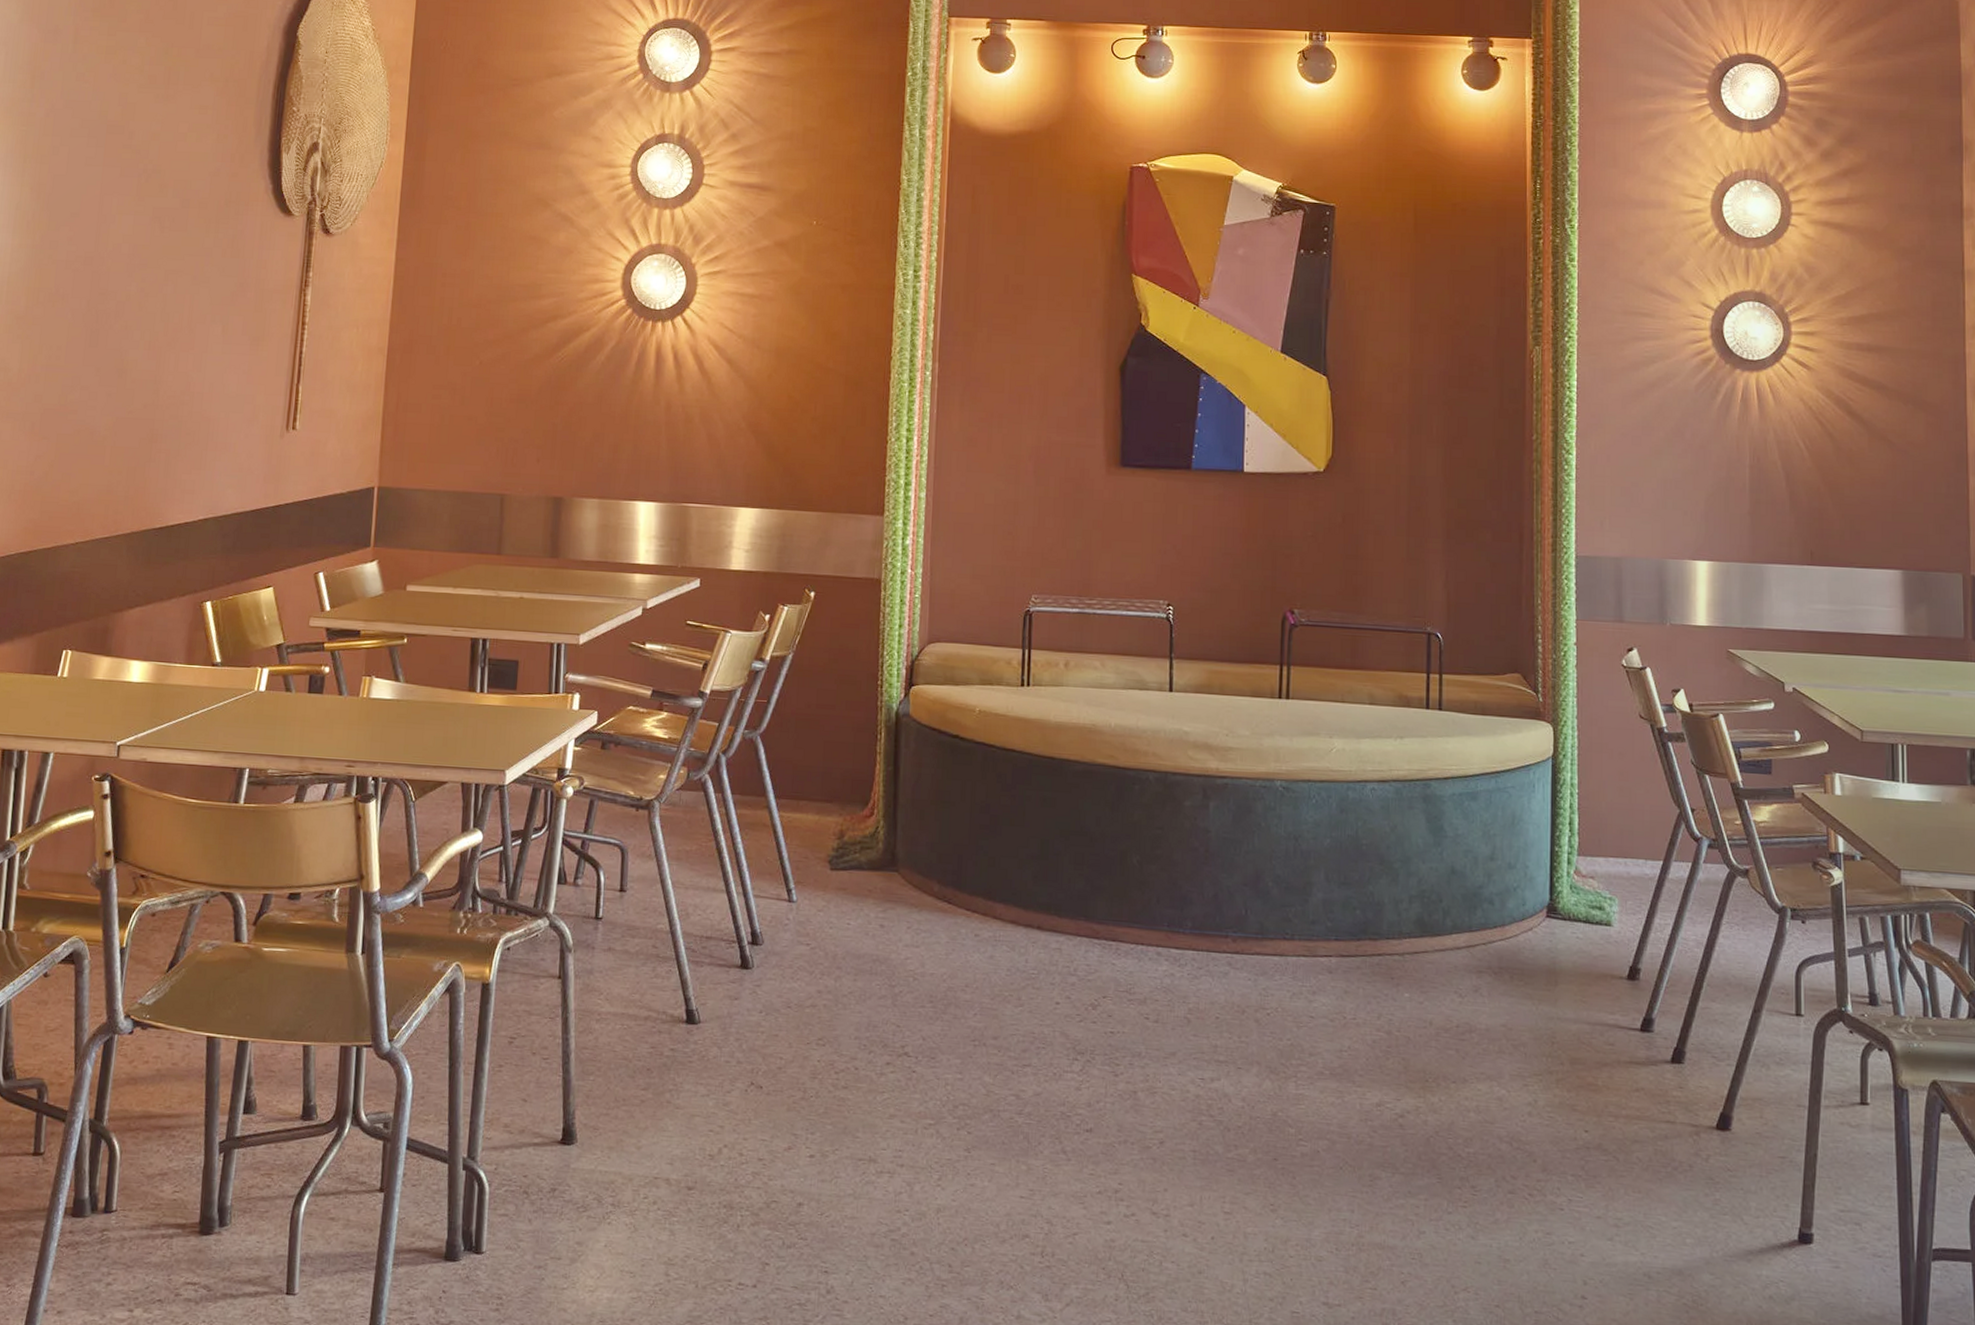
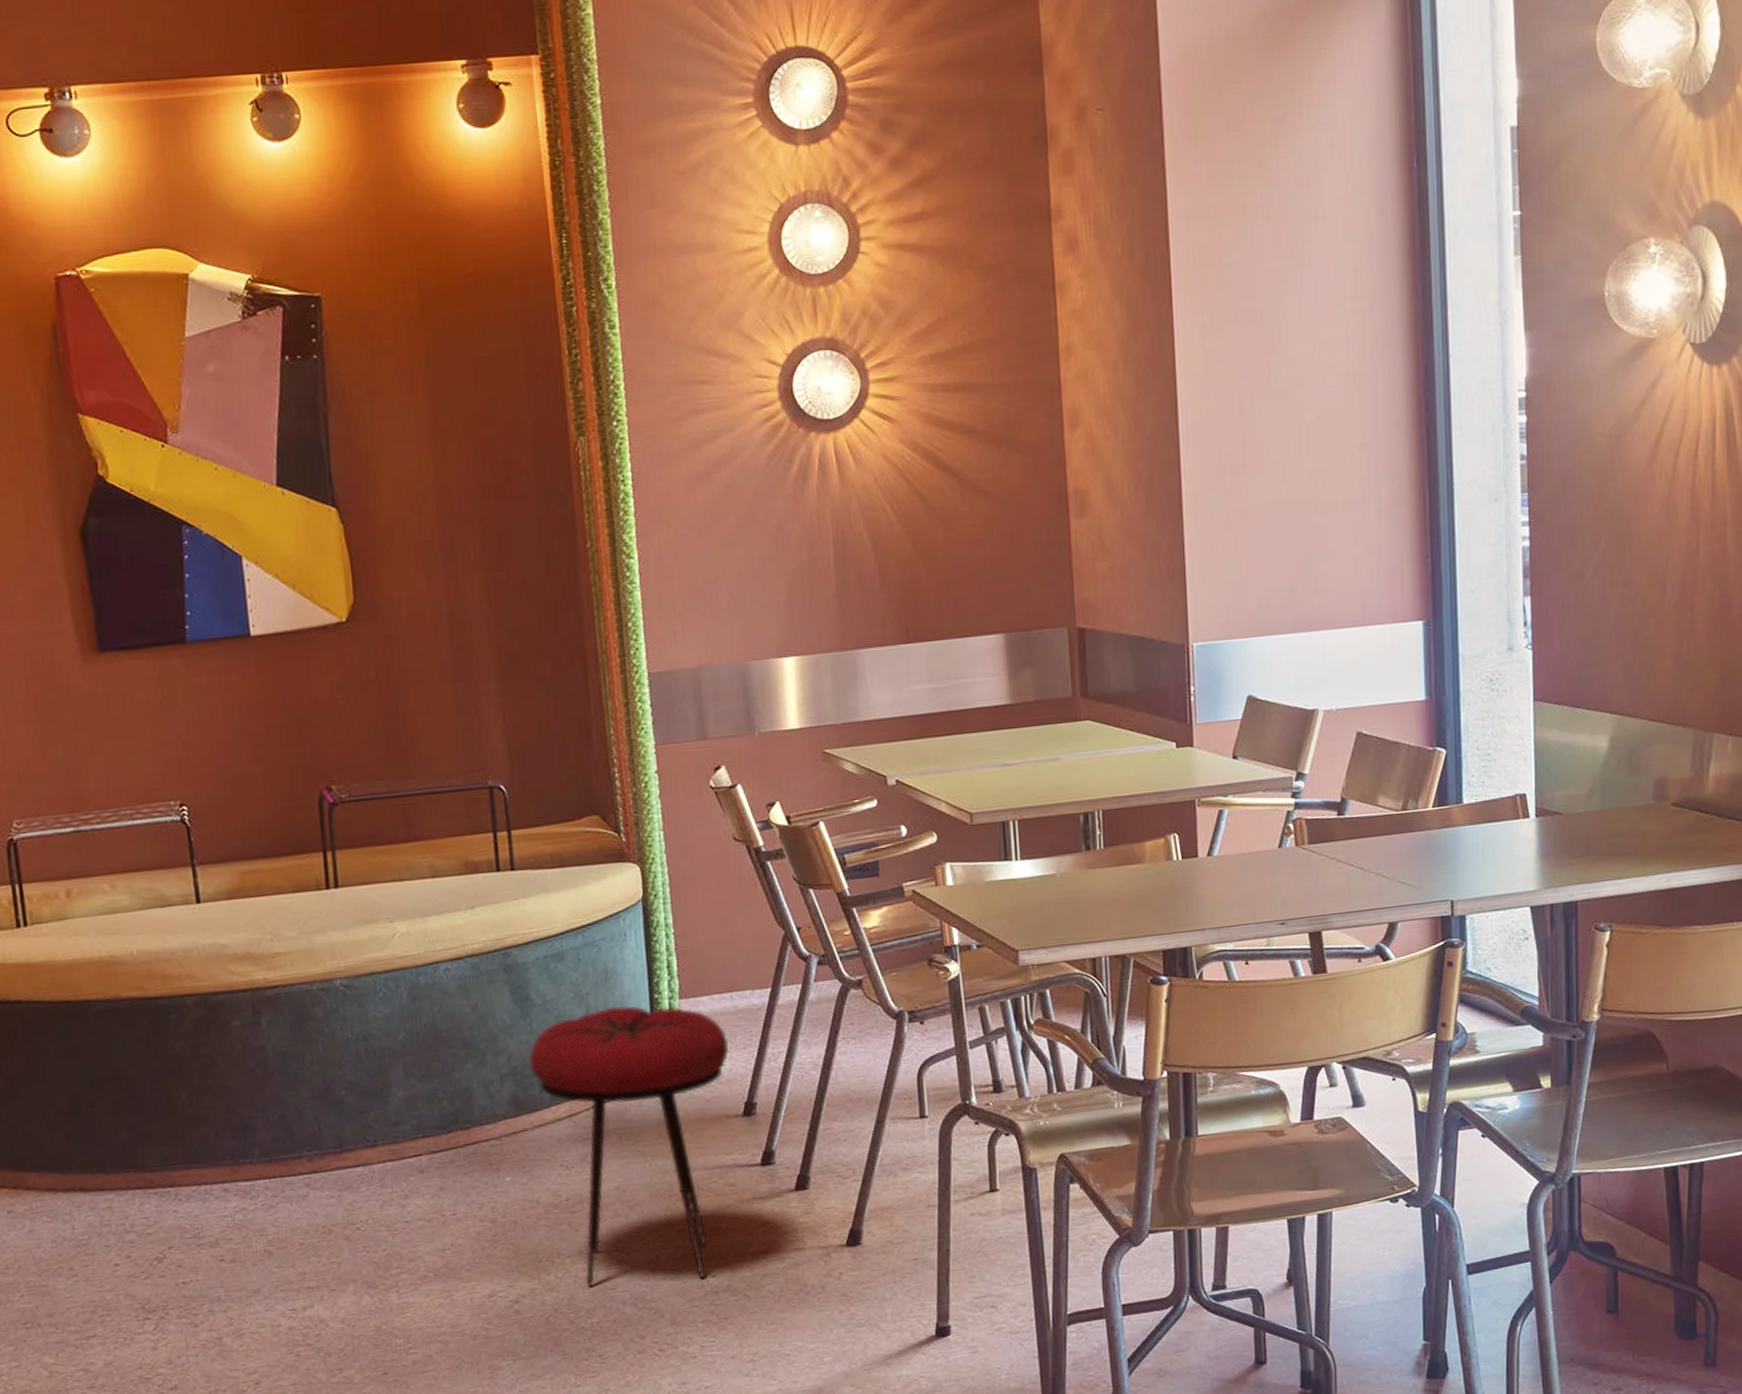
stool: none [1436,850,1620,1132] -> present [528,1006,730,1287]

